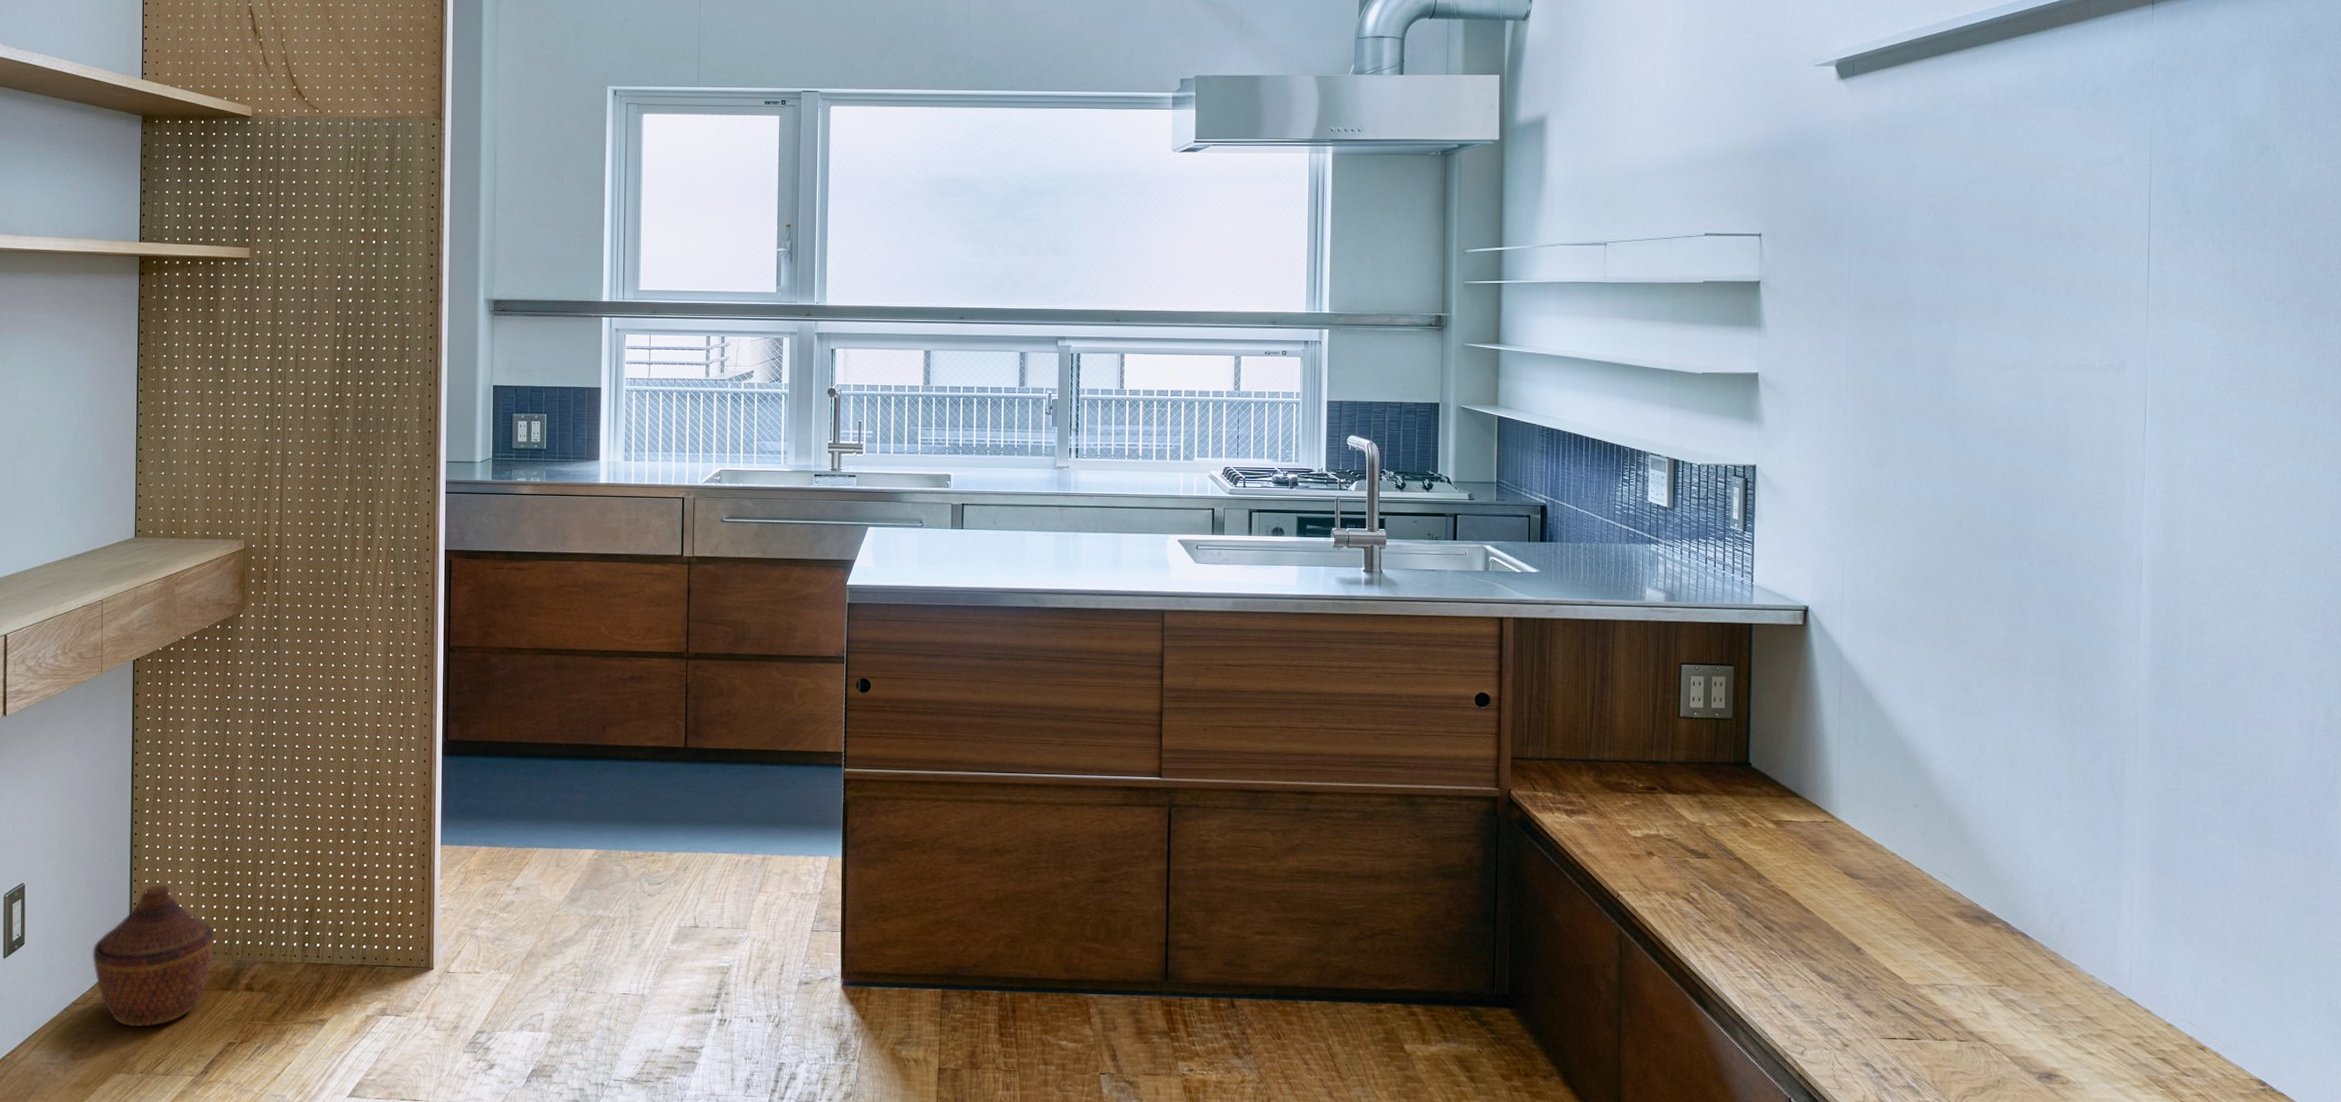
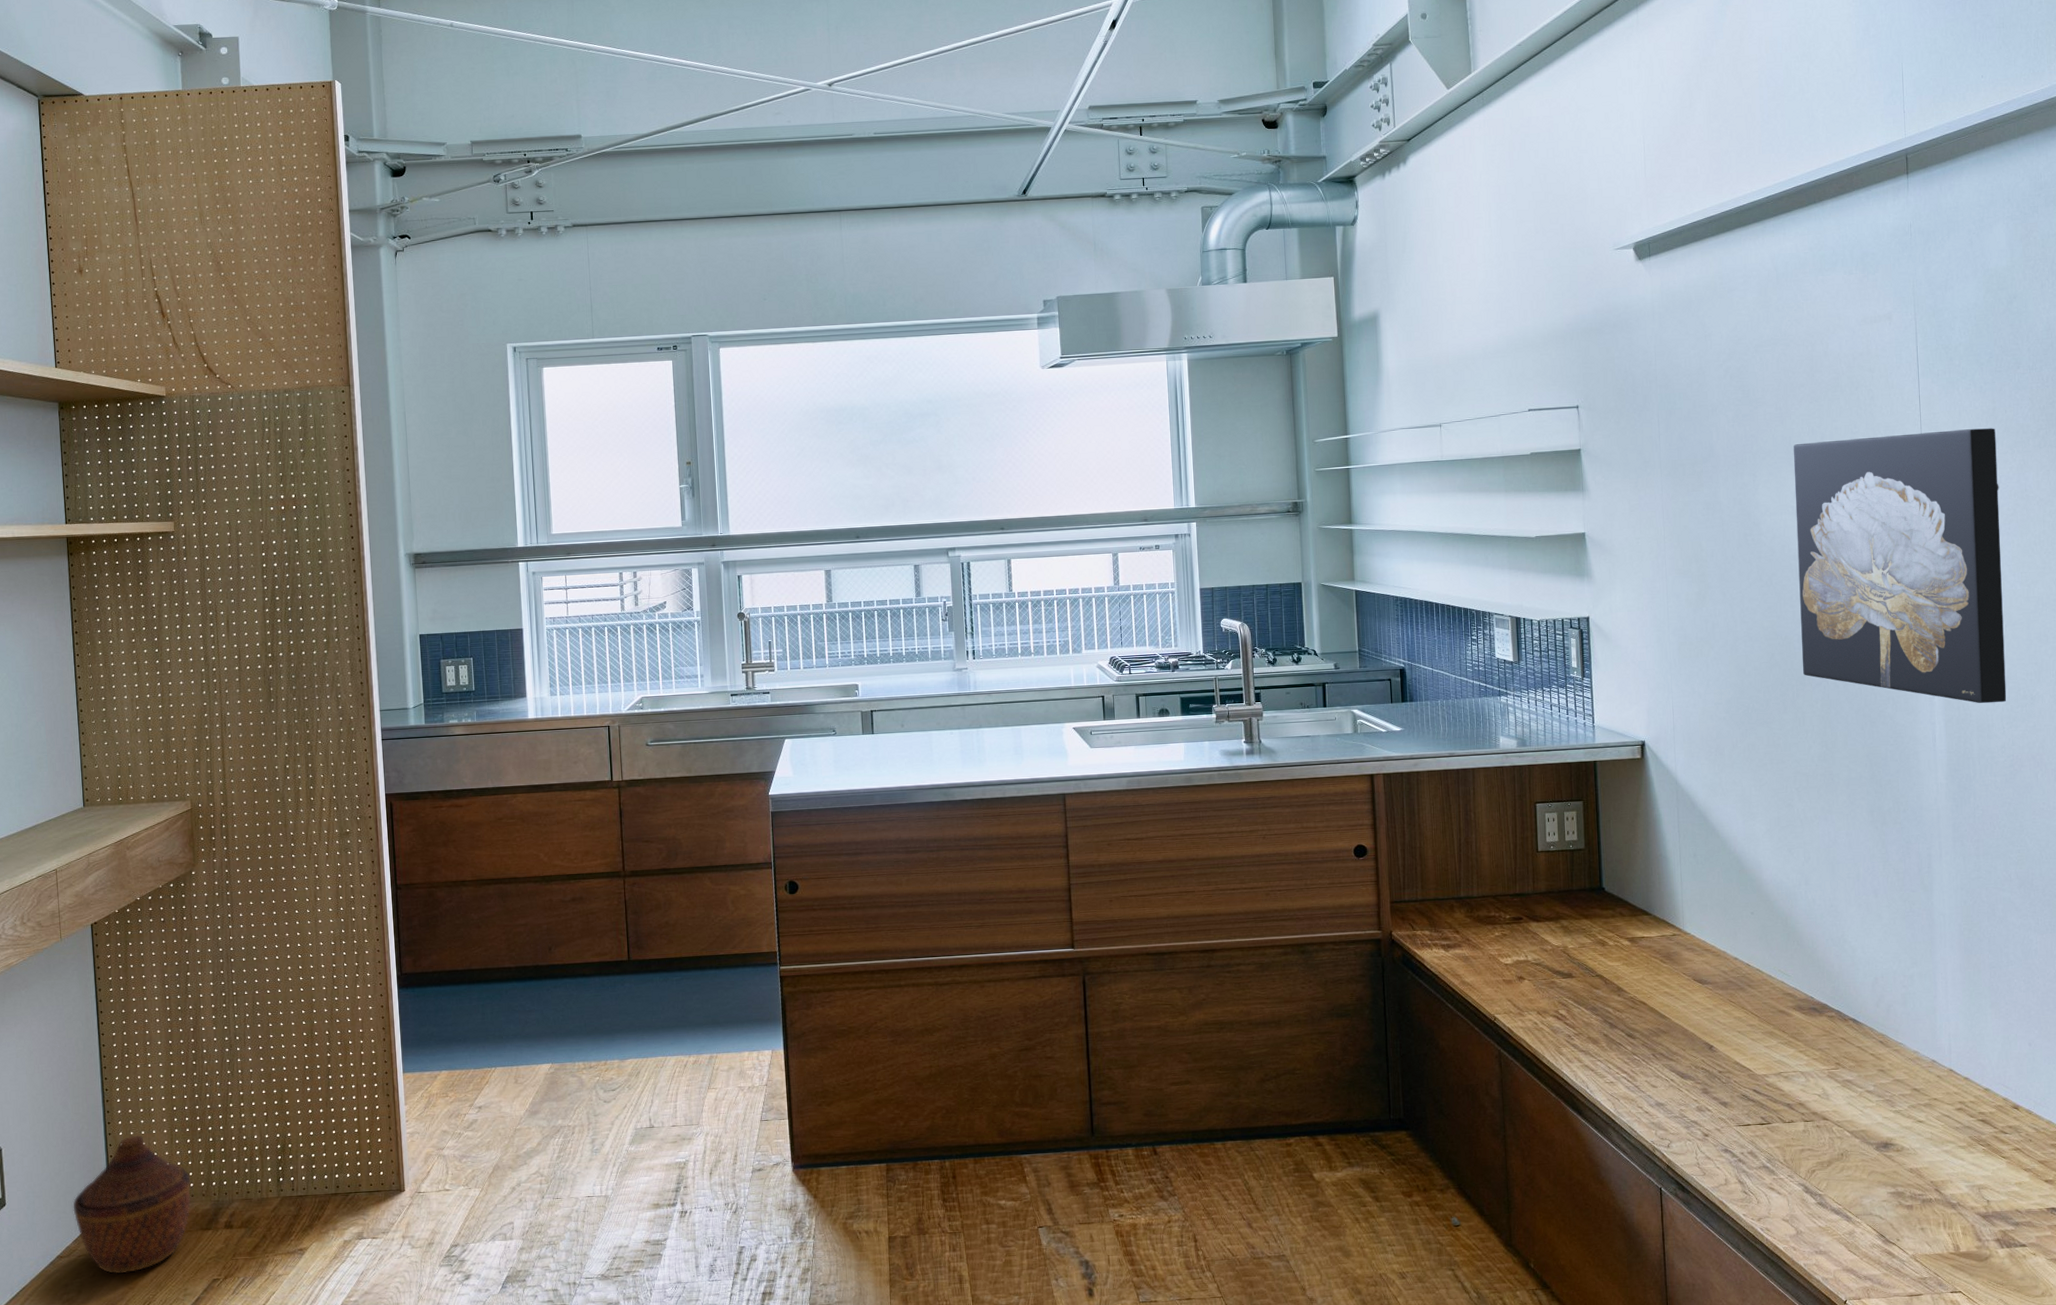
wall art: none [1992,291,2234,597] -> present [1793,428,2007,704]

